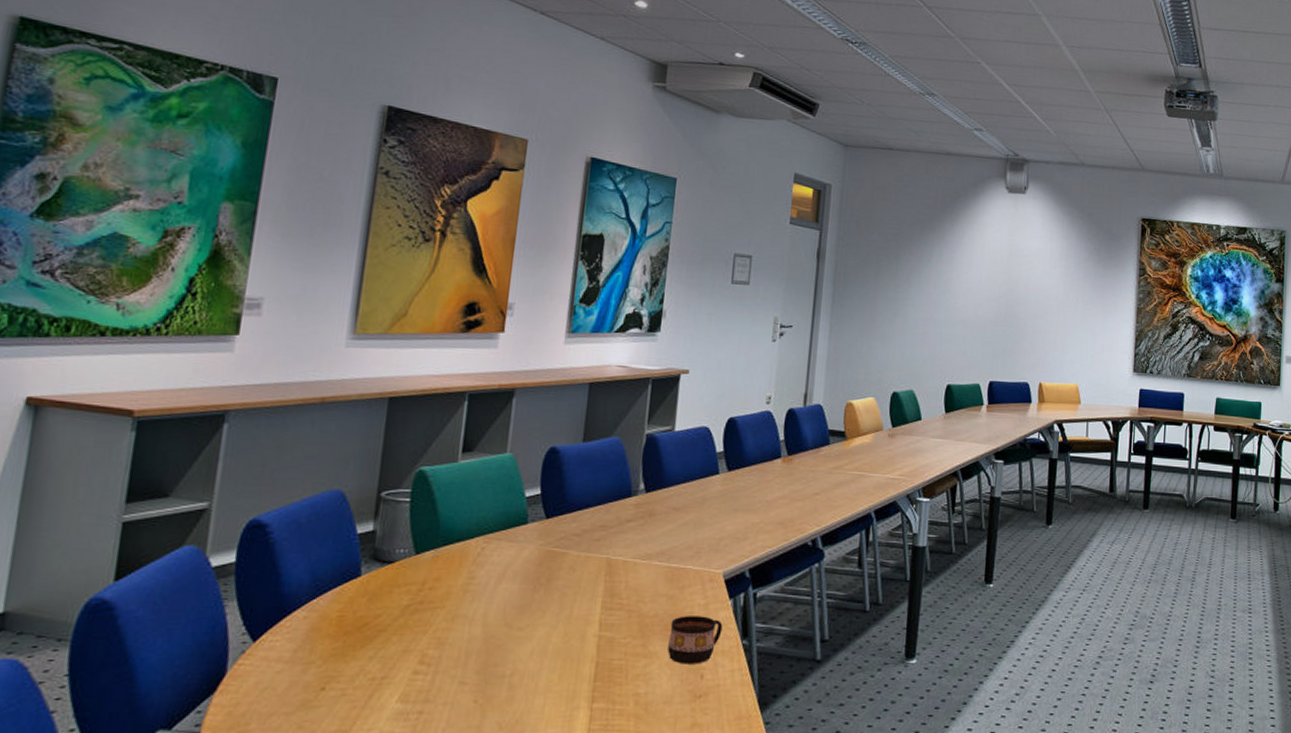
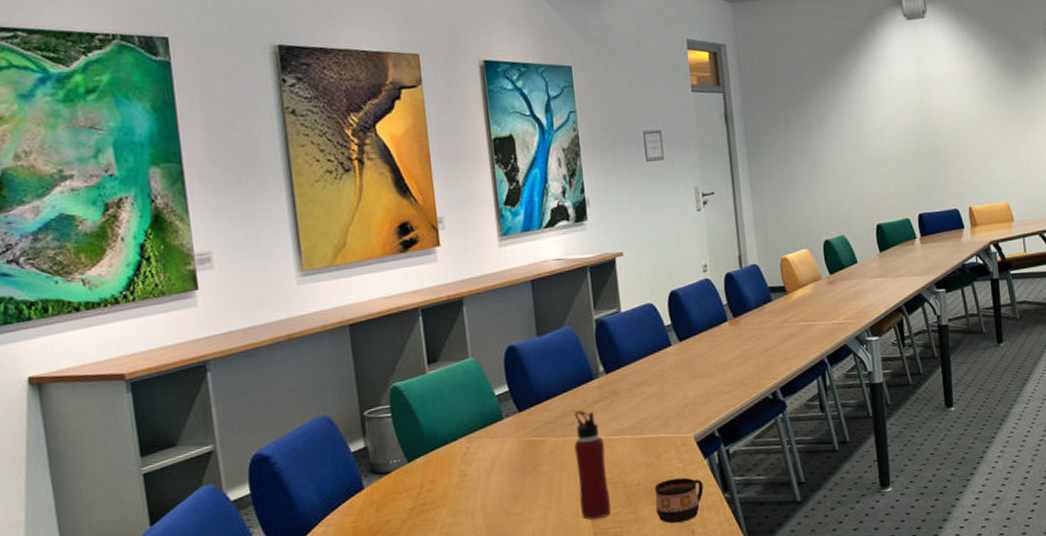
water bottle: none [588,527,628,646] -> present [574,411,611,520]

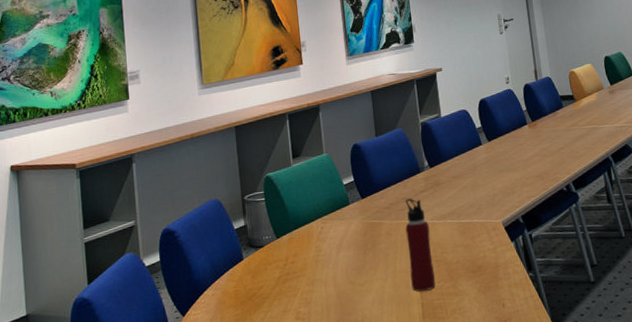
cup: present [654,477,704,524] -> none [470,257,512,298]

